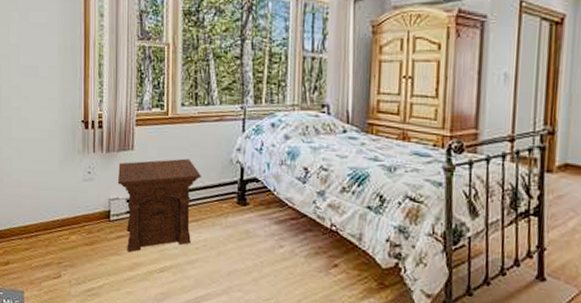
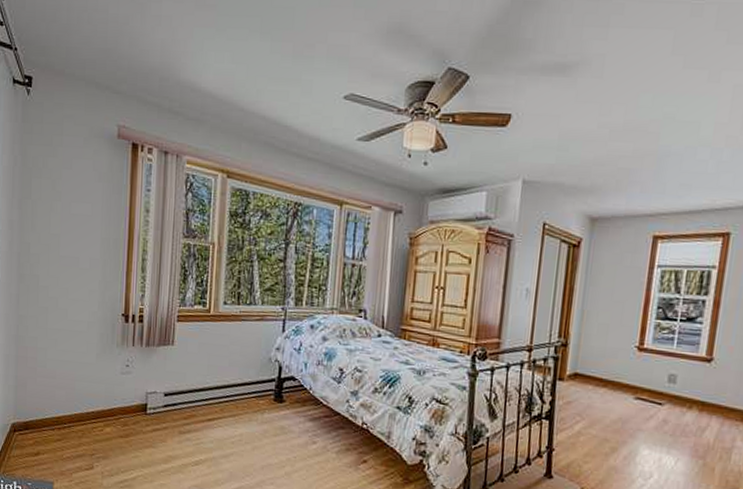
side table: present [117,158,201,253] -> none [155,355,240,445]

